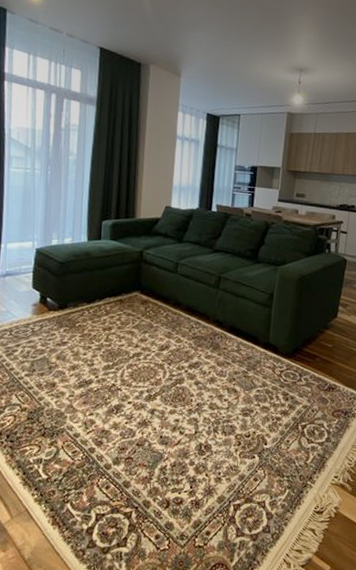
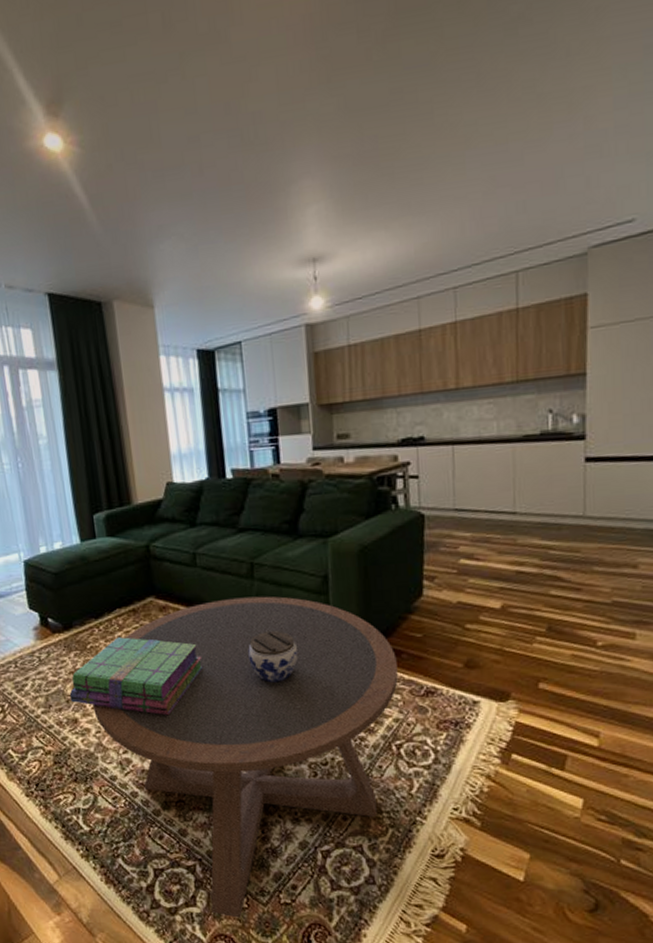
stack of books: none [52,320,169,388] -> present [69,637,204,716]
coffee table: none [71,301,312,557] -> present [93,596,398,918]
jar: none [204,330,242,370] -> present [248,631,298,683]

